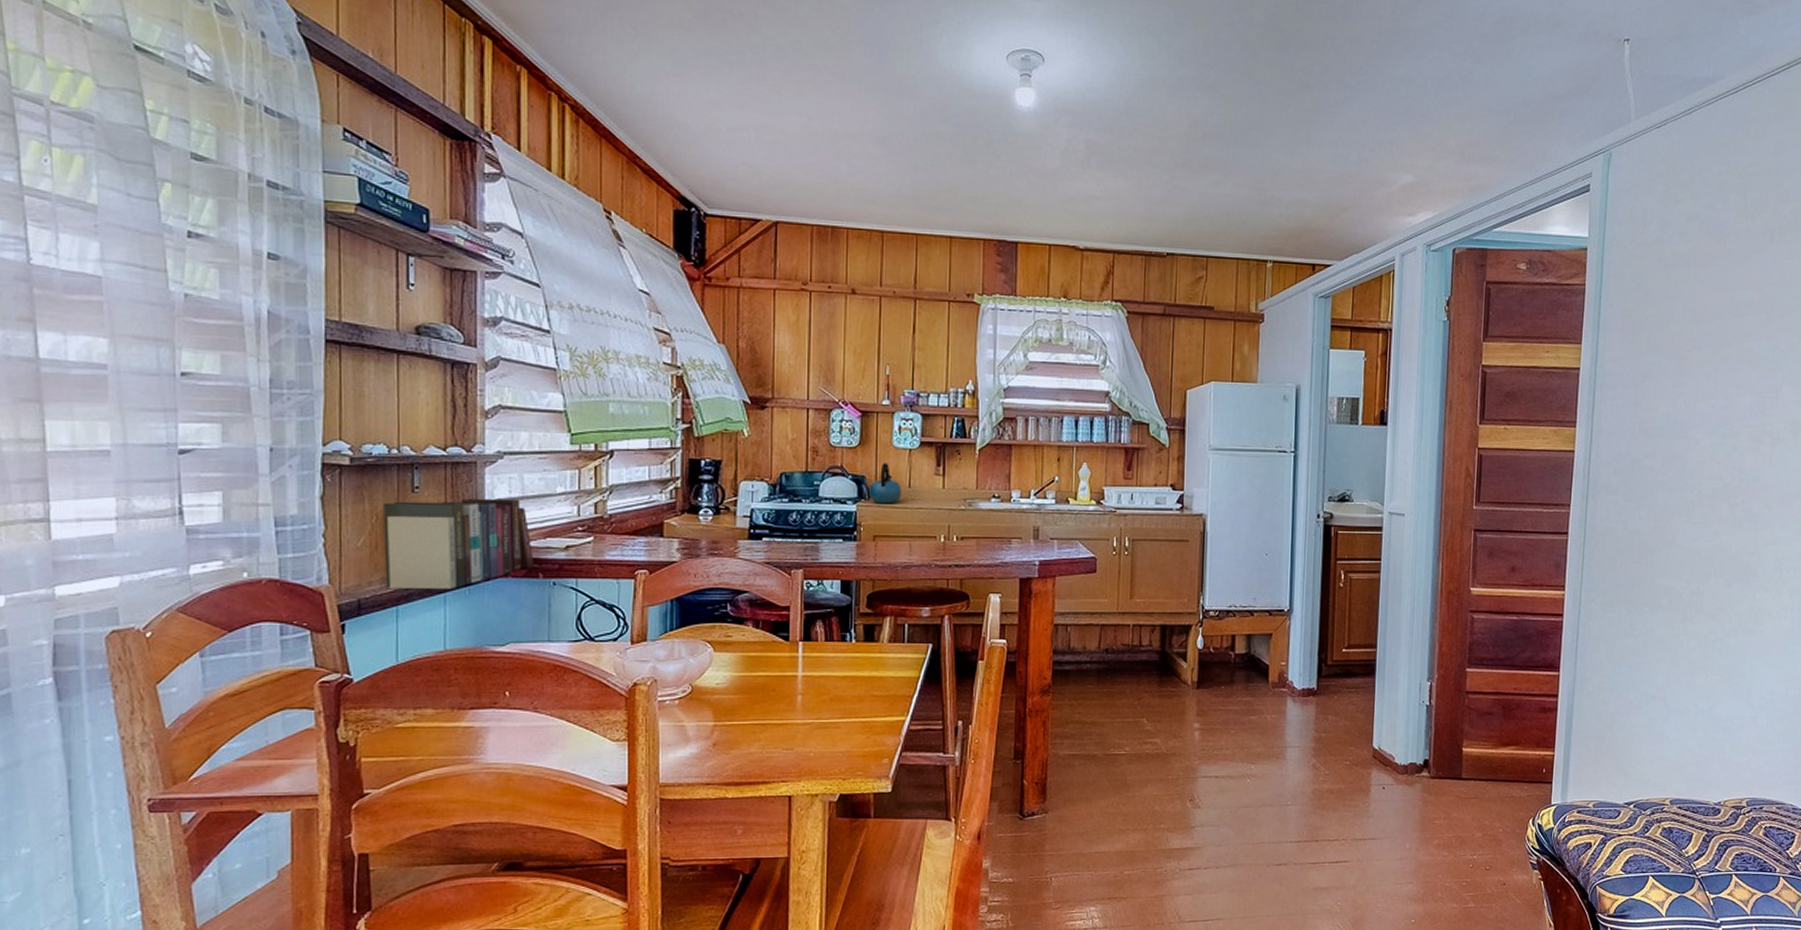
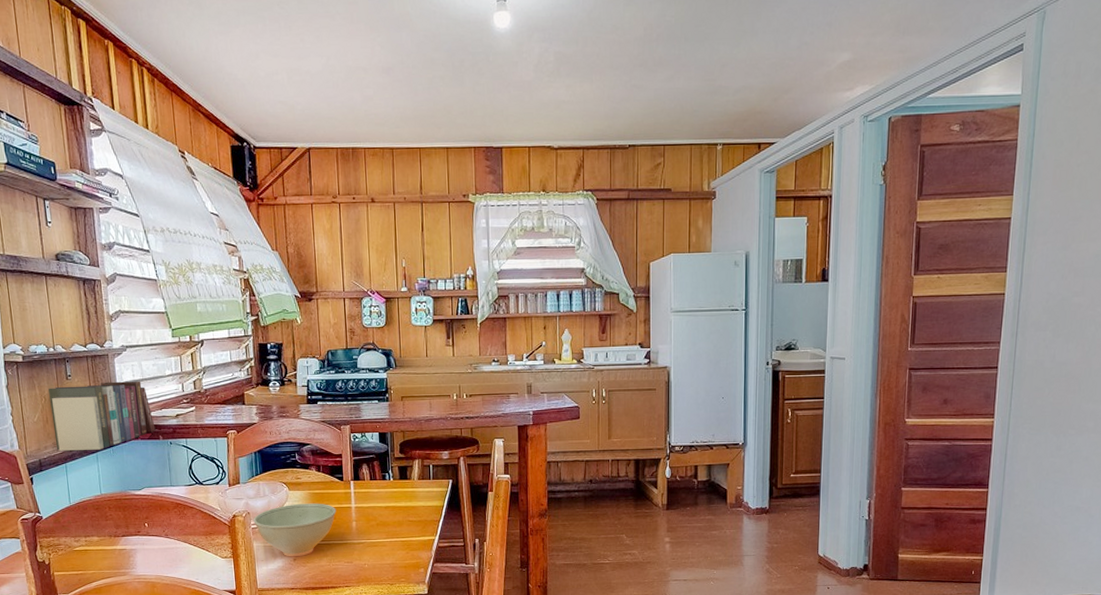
bowl: none [661,669,777,741] -> present [253,503,336,557]
kettle: present [869,463,903,504] -> none [396,338,422,371]

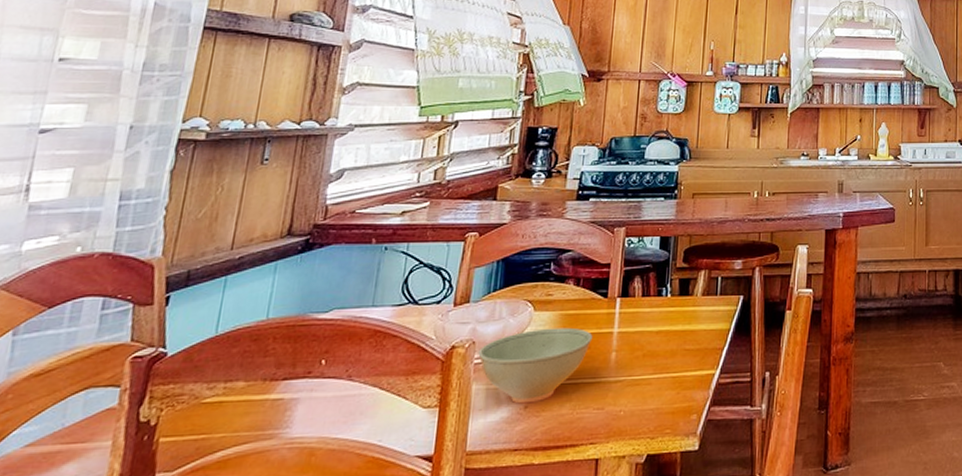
books: present [48,381,156,451] -> none [218,168,370,258]

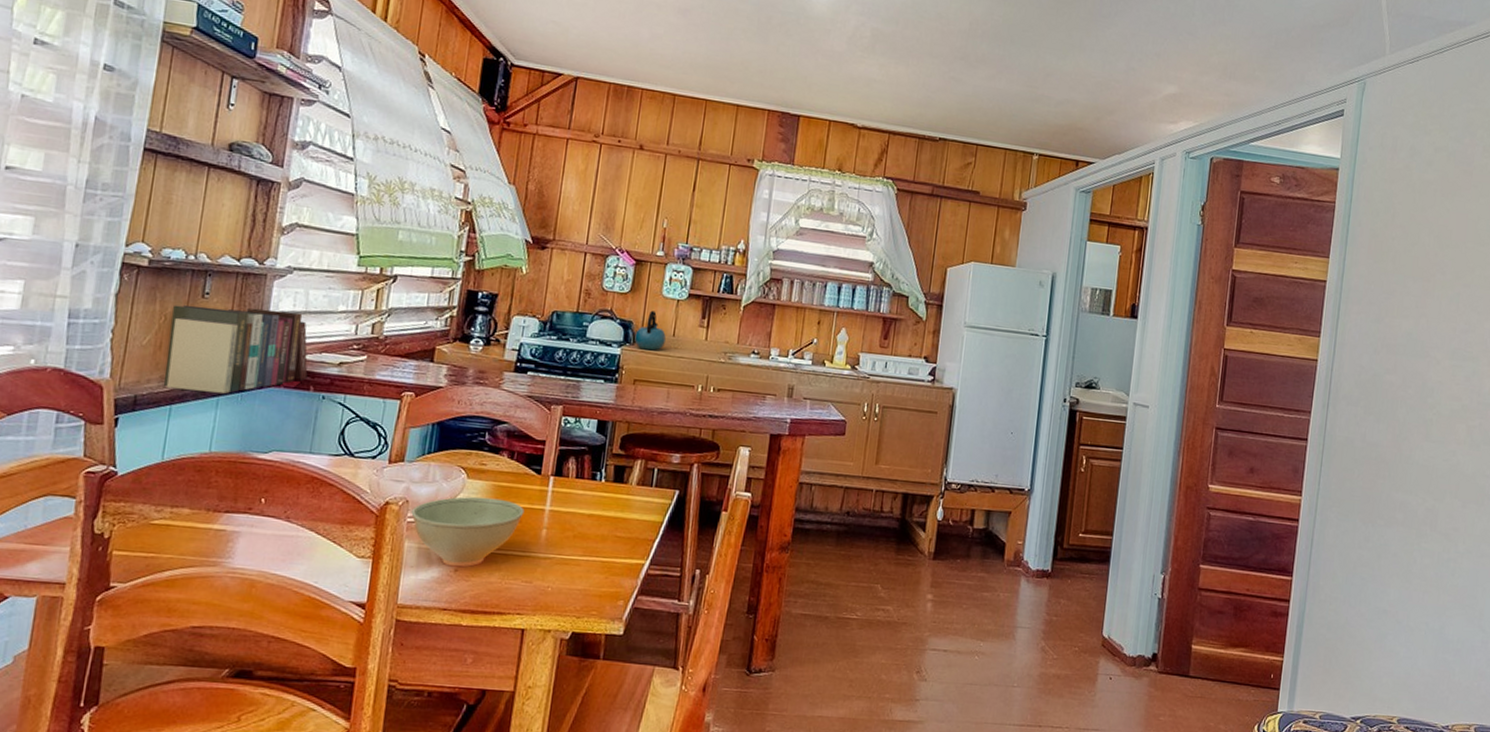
books: none [218,168,370,258] -> present [163,304,308,394]
kettle: none [691,127,721,164] -> present [634,310,667,351]

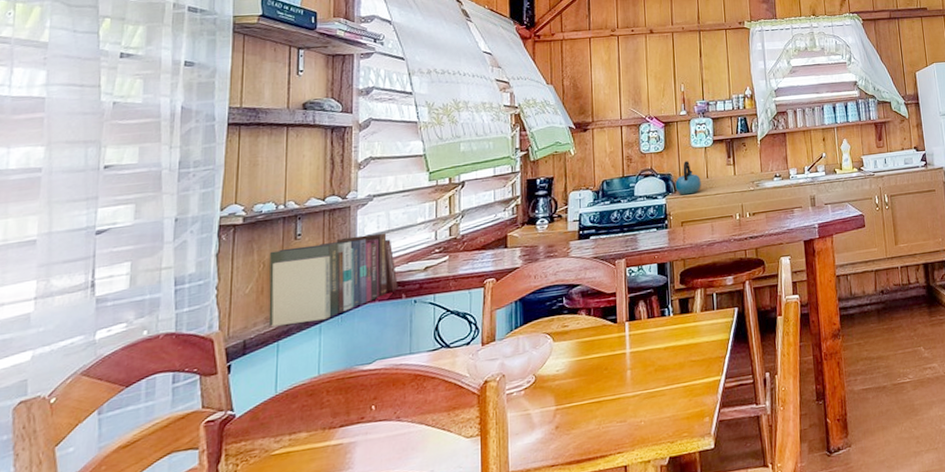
bowl: present [411,496,525,568] -> none [509,353,608,426]

